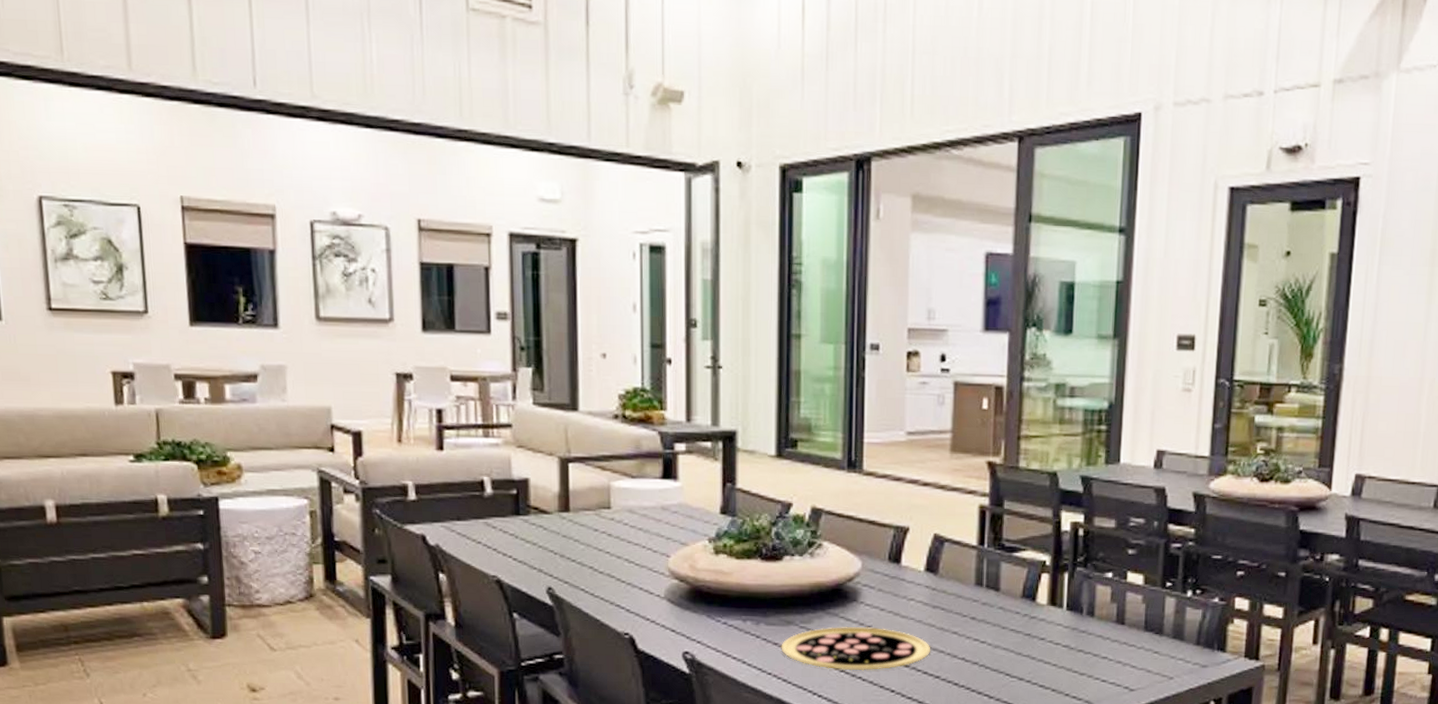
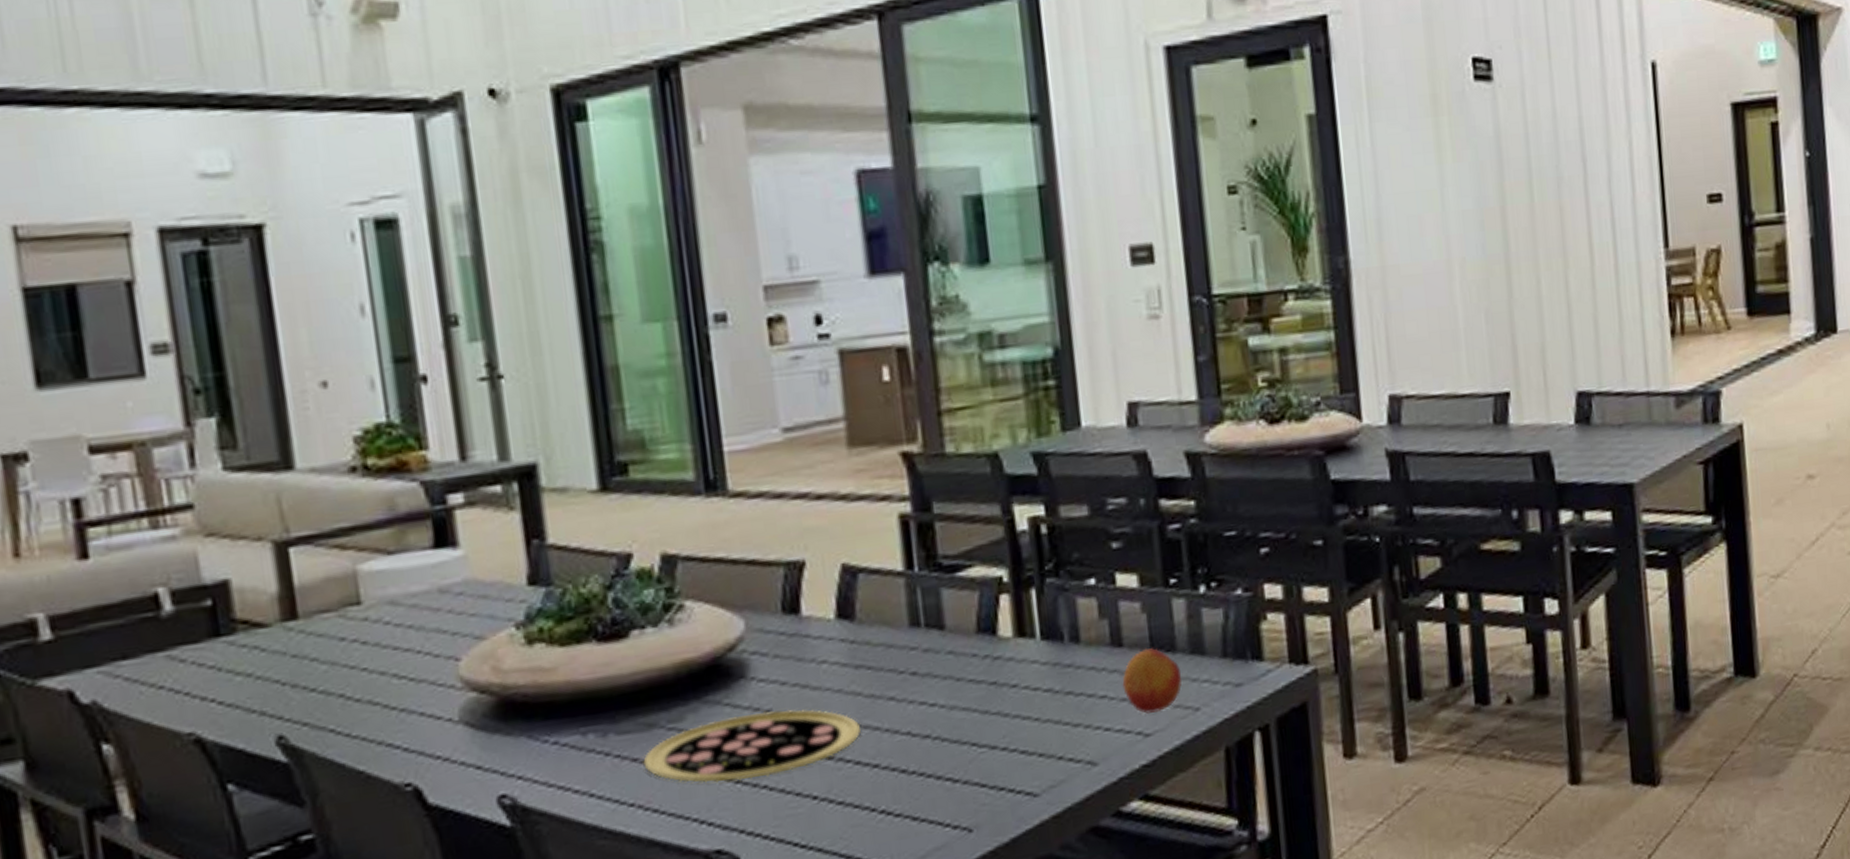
fruit: none [1119,629,1164,675] -> present [1122,648,1182,714]

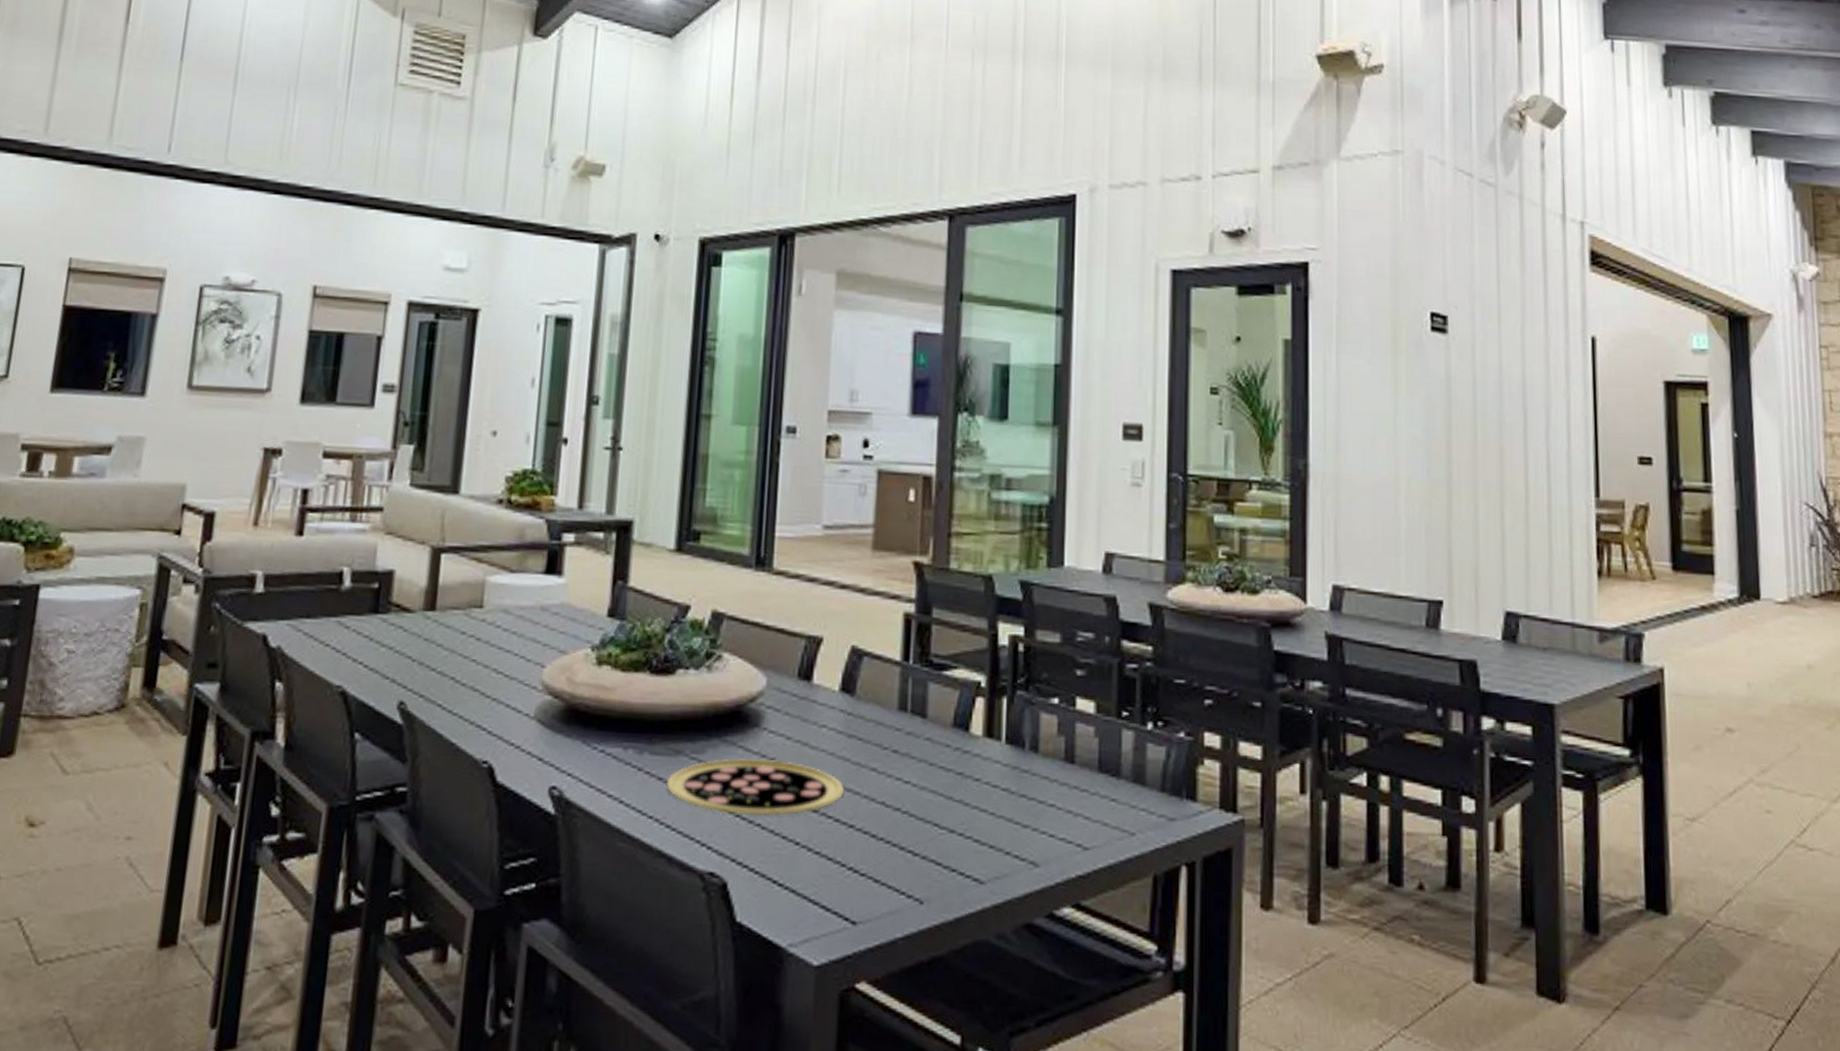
fruit: present [1122,648,1182,714] -> none [1070,770,1123,829]

